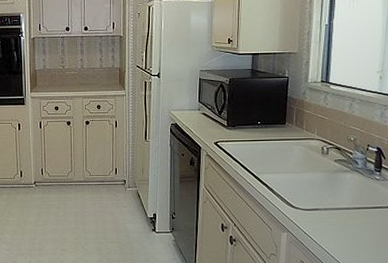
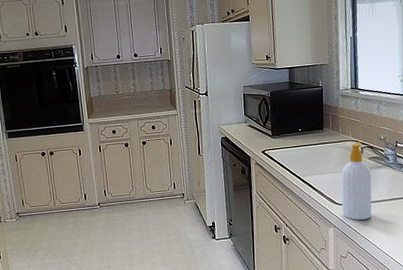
soap bottle: none [298,141,335,228] -> present [341,142,372,220]

